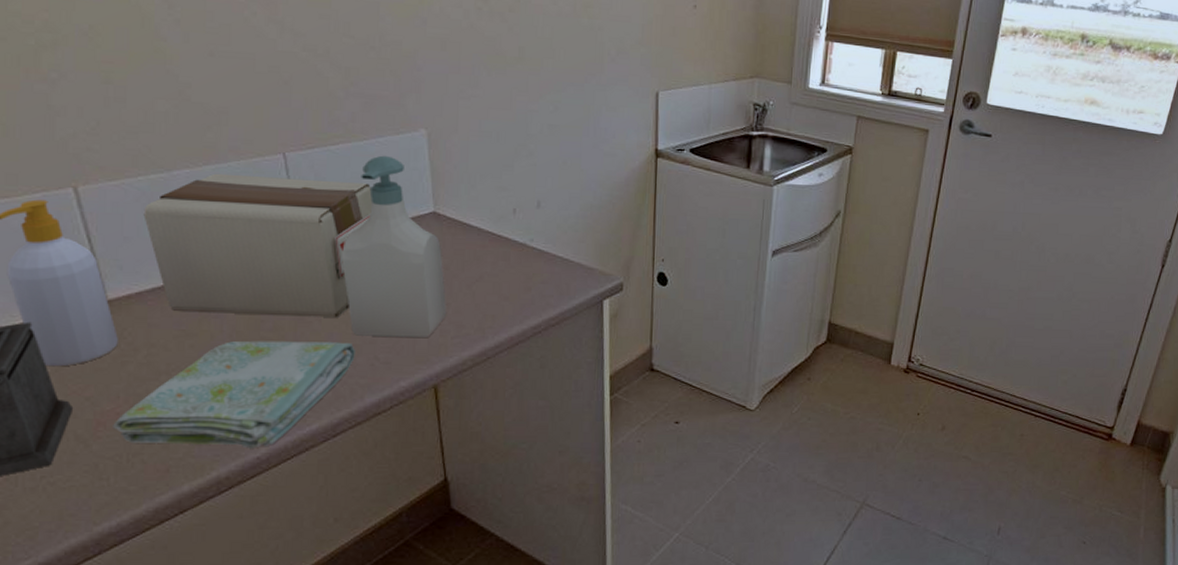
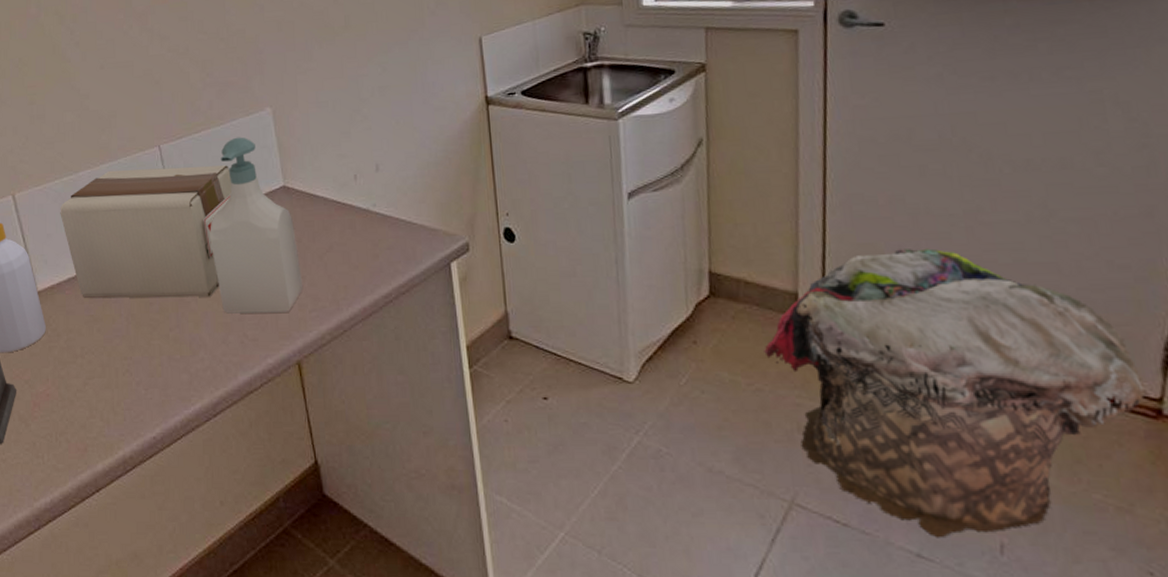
towel: present [113,340,355,449] -> none [45,321,227,428]
laundry basket: none [860,314,1105,525] -> present [762,248,1145,538]

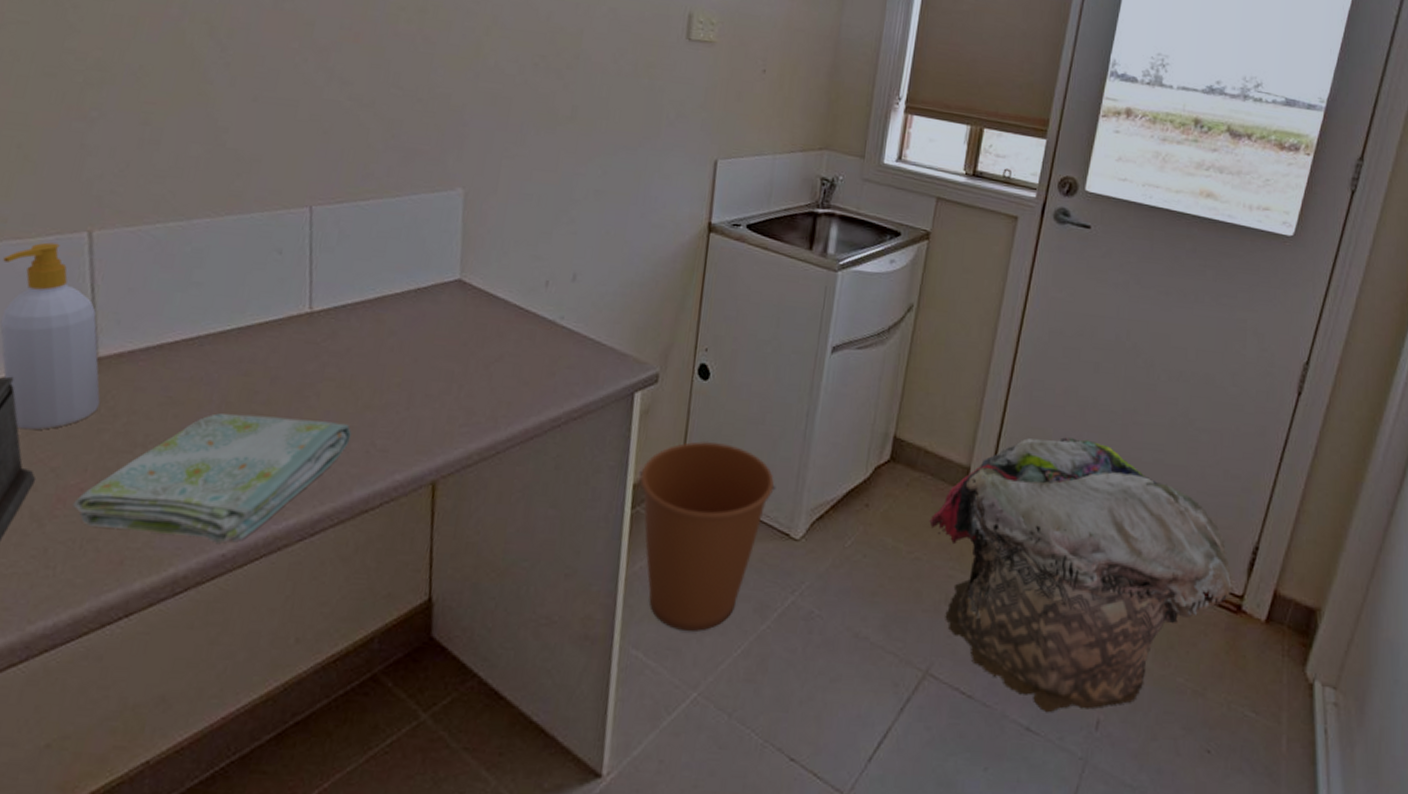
towel: none [45,321,227,428] -> present [72,413,352,543]
box: present [60,165,232,299] -> none [153,224,397,394]
soap bottle: present [210,137,304,314] -> none [350,214,463,424]
bucket: none [469,298,600,475] -> present [639,441,776,631]

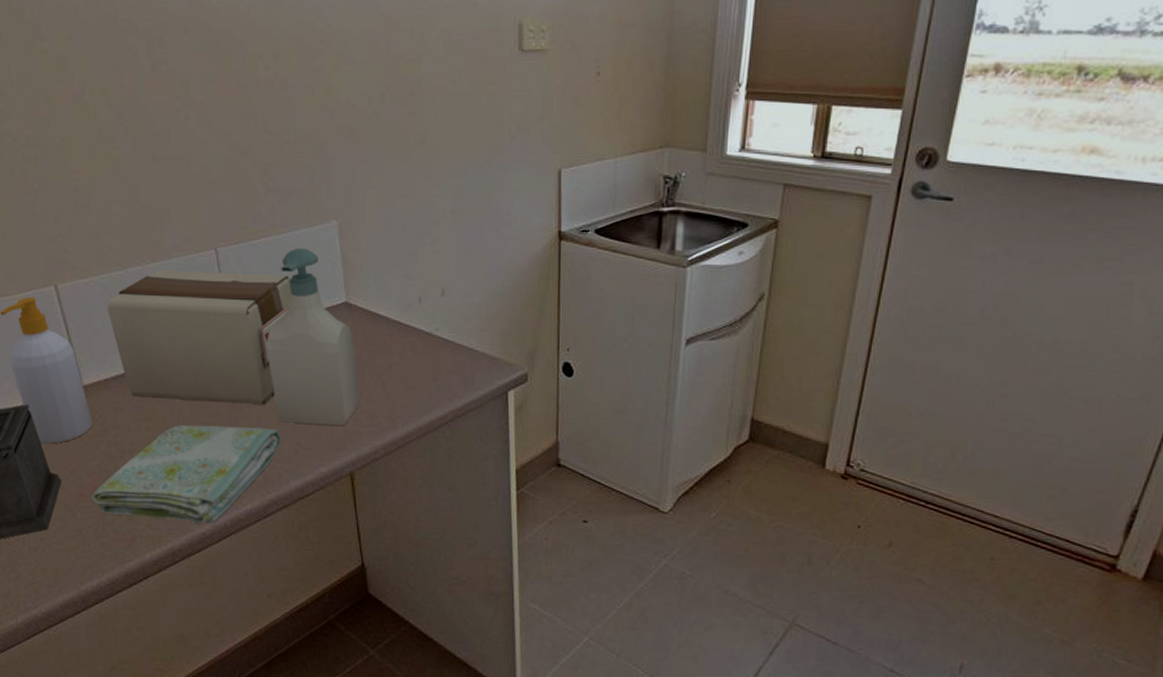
box: none [153,224,397,394] -> present [107,269,291,405]
soap bottle: none [350,214,463,424] -> present [267,247,360,426]
bucket: present [639,441,776,631] -> none [520,430,643,589]
laundry basket: present [928,437,1232,713] -> none [788,412,1107,658]

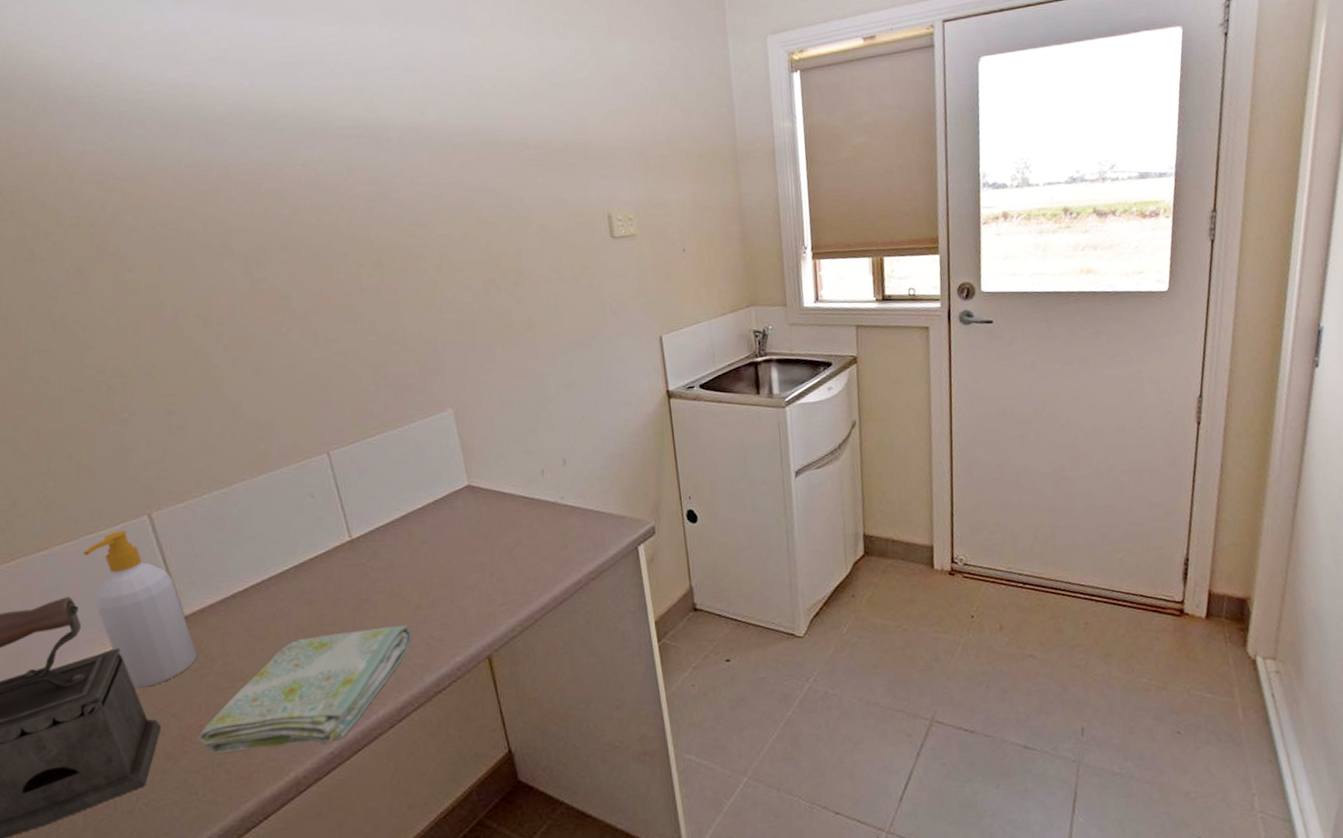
box: present [107,269,291,405] -> none [209,468,412,618]
soap bottle: present [267,247,360,426] -> none [388,439,492,617]

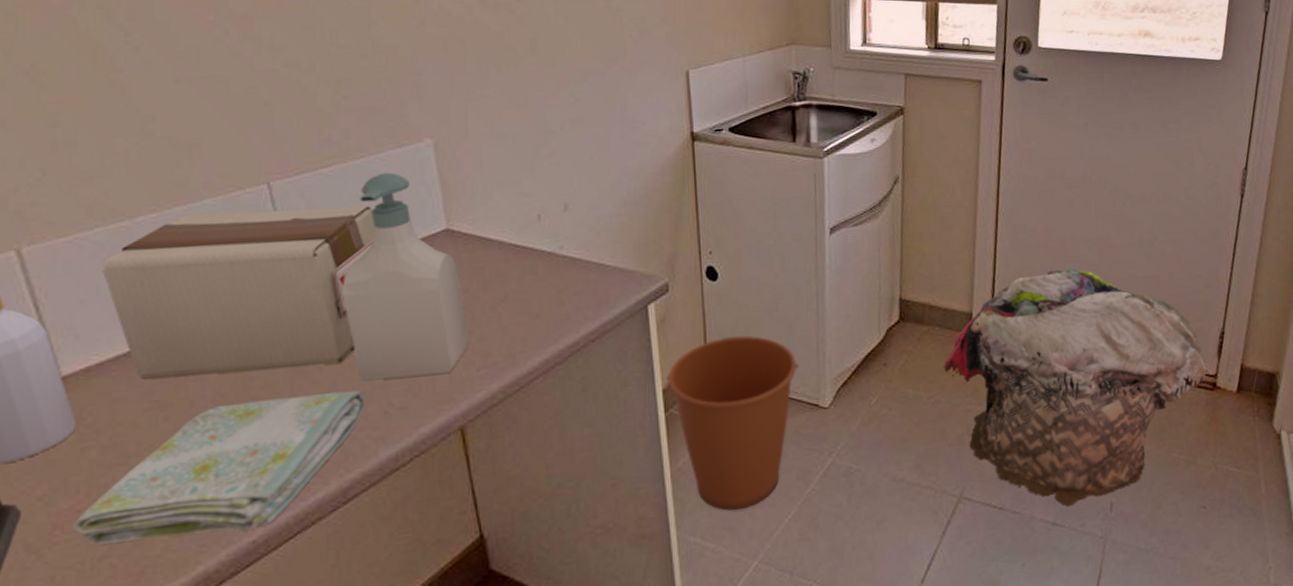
box: none [209,468,412,618] -> present [102,206,375,380]
soap bottle: none [388,439,492,617] -> present [342,172,470,381]
bucket: none [657,571,774,731] -> present [666,335,799,511]
laundry basket: none [907,501,1173,731] -> present [942,269,1207,507]

